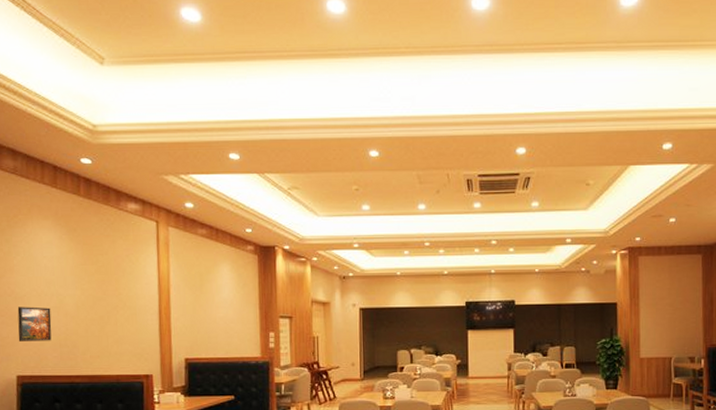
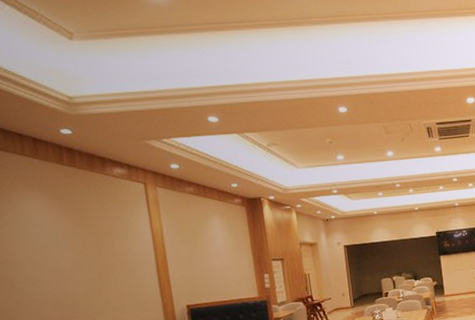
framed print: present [17,306,52,341] -> none [12,271,52,306]

